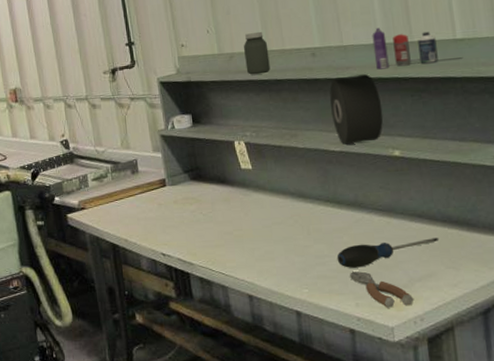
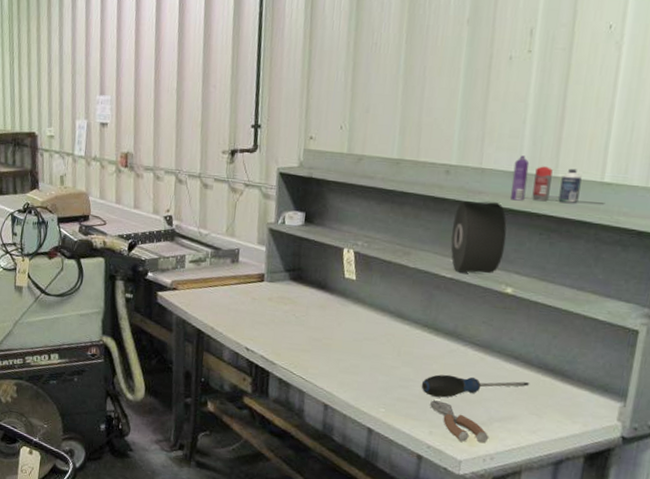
jar: present [244,31,270,75] -> none [372,137,402,183]

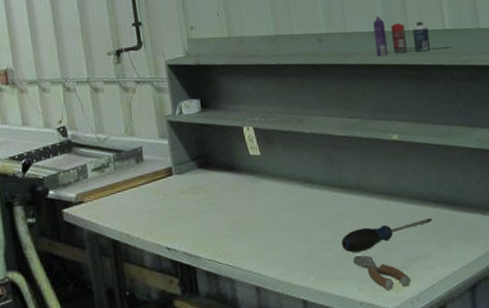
duct tape: present [451,201,507,274] -> none [334,61,383,129]

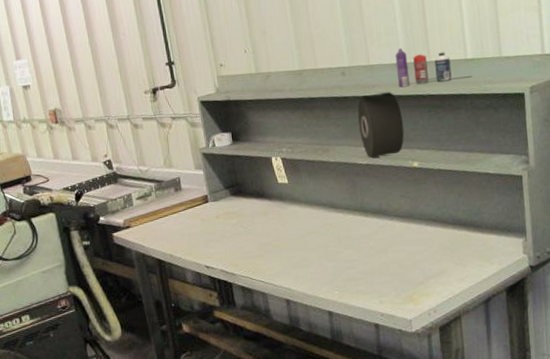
duct tape: none [334,61,383,129] -> present [357,92,405,158]
screwdriver: present [341,218,432,253] -> none [363,239,449,270]
pliers: present [353,255,411,290] -> none [375,272,429,303]

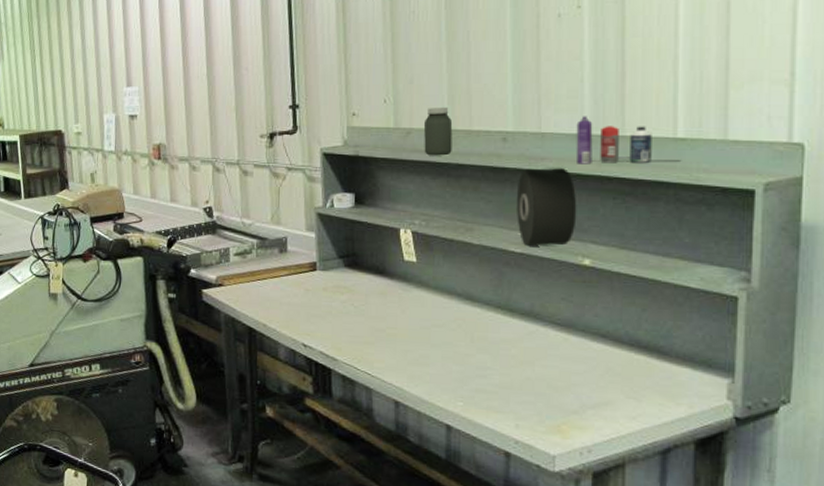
jar: none [279,51,304,94] -> present [424,106,453,156]

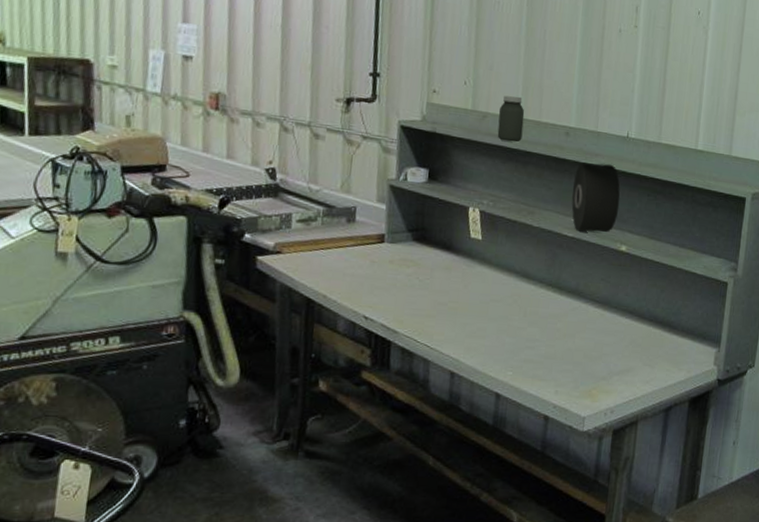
spray can: present [575,116,682,165] -> none [622,122,699,171]

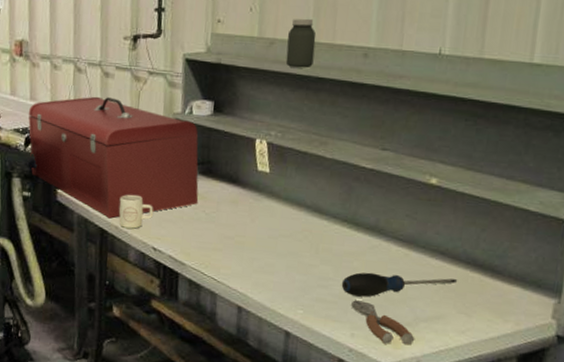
toolbox: none [223,158,413,287] -> present [28,96,199,219]
mug: none [327,261,365,297] -> present [118,194,153,229]
screwdriver: none [546,332,642,356] -> present [341,272,457,297]
pliers: none [555,359,609,398] -> present [351,300,415,345]
duct tape: present [571,162,620,233] -> none [370,86,430,164]

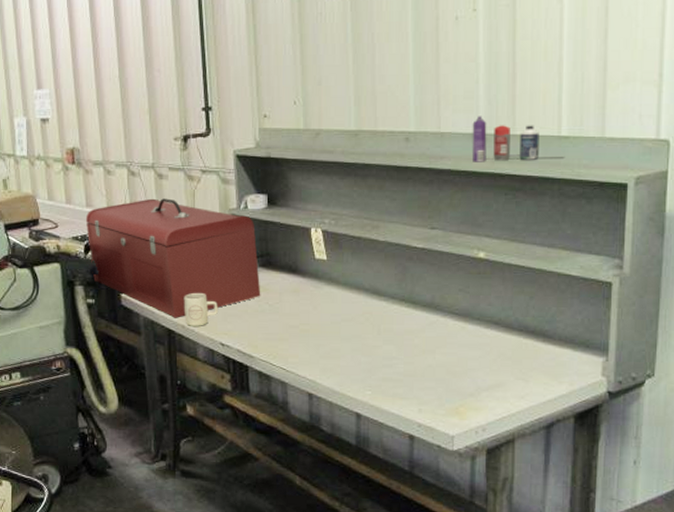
jar: present [285,18,316,69] -> none [332,108,359,156]
screwdriver: present [341,272,457,297] -> none [405,347,512,373]
pliers: present [351,300,415,345] -> none [416,376,479,416]
spray can: none [432,36,535,88] -> present [471,116,565,162]

